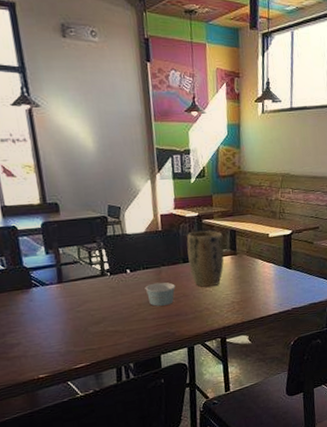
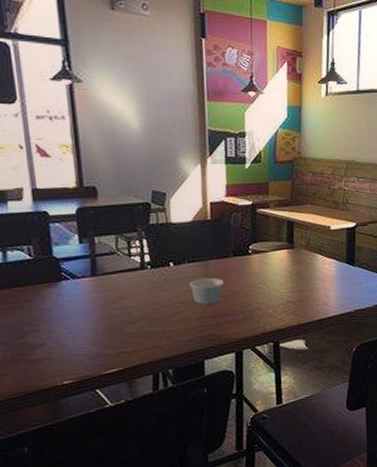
plant pot: present [186,230,224,288] -> none [238,221,280,285]

